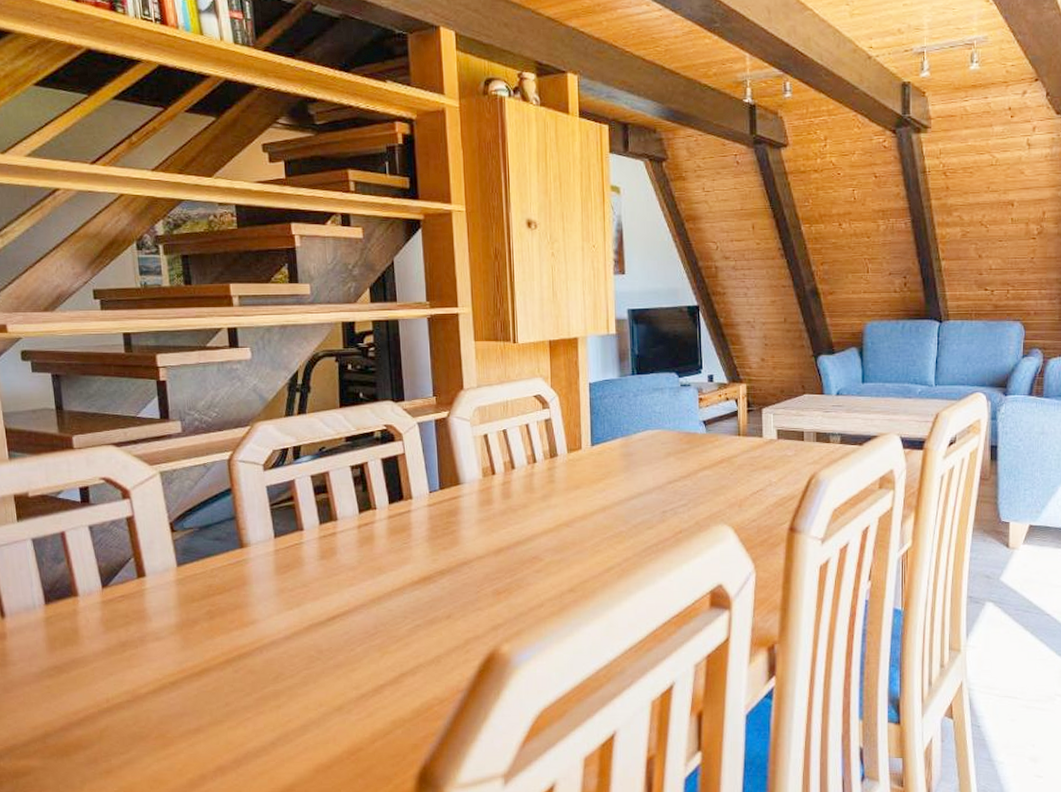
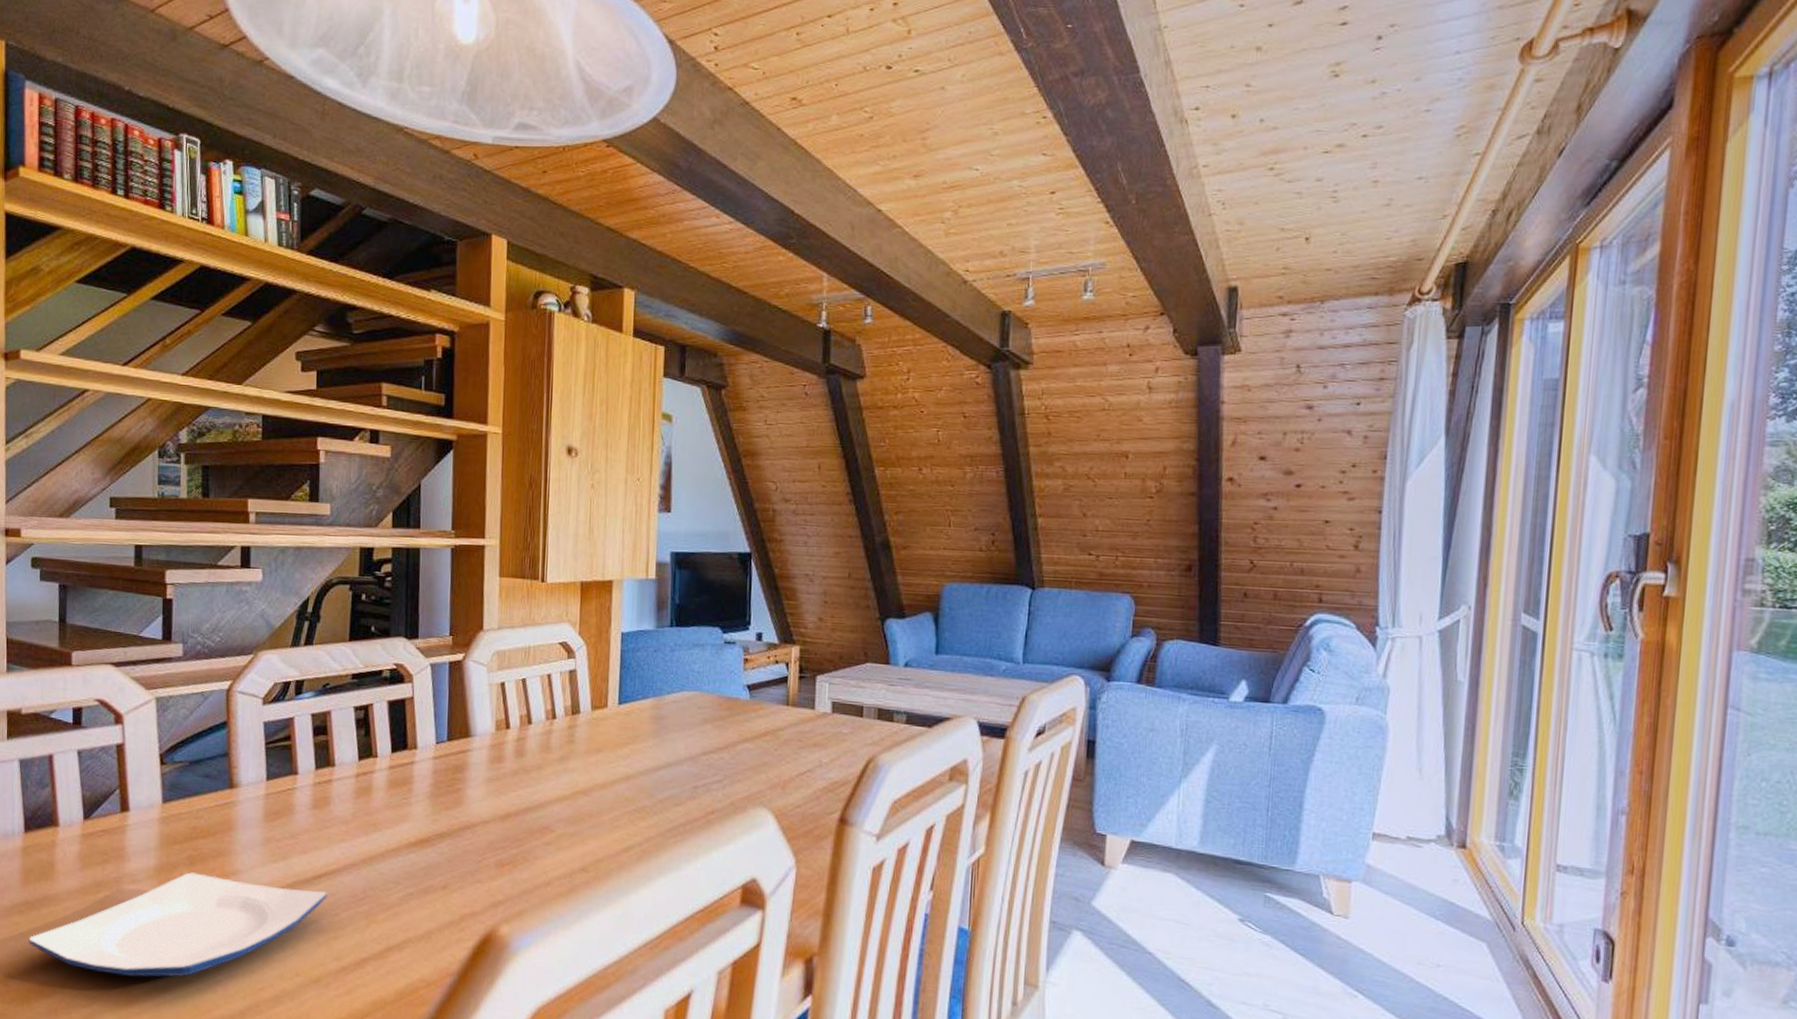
plate: none [61,625,342,722] -> present [29,872,327,978]

